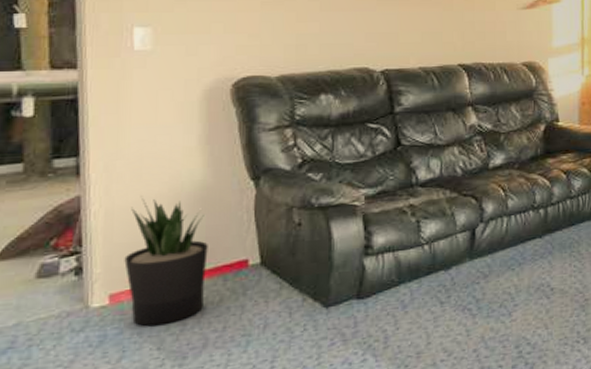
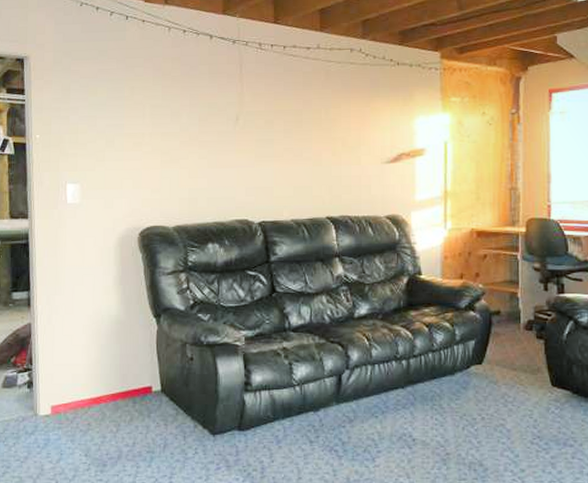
planter: present [124,196,208,327] -> none [61,326,122,436]

